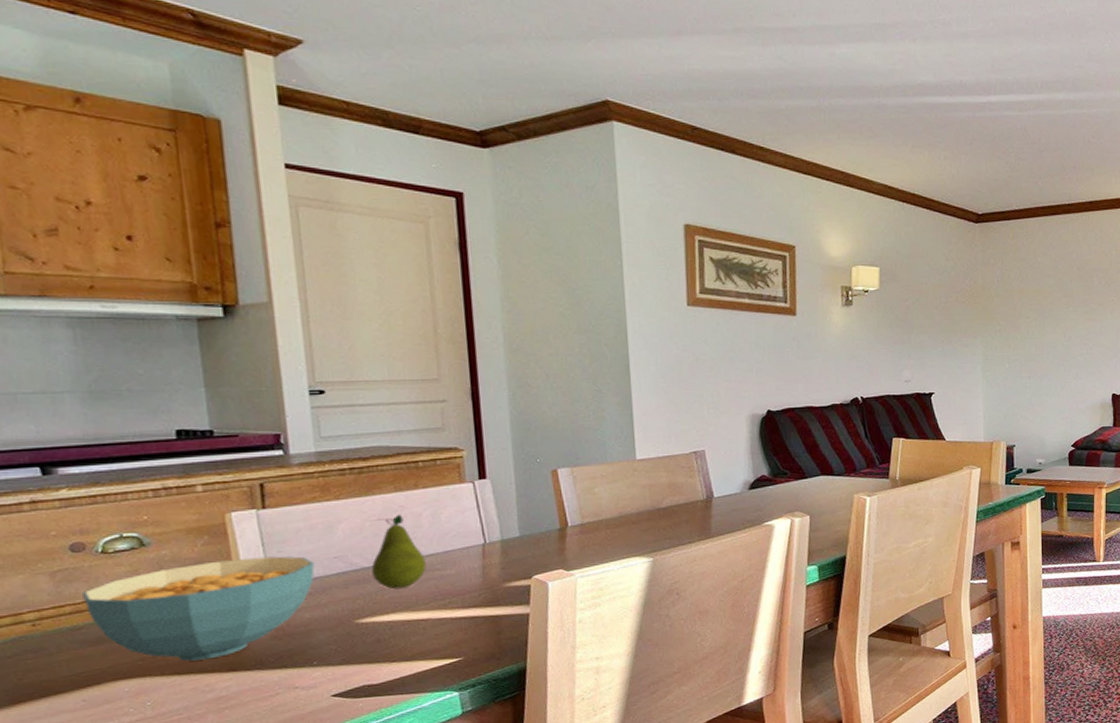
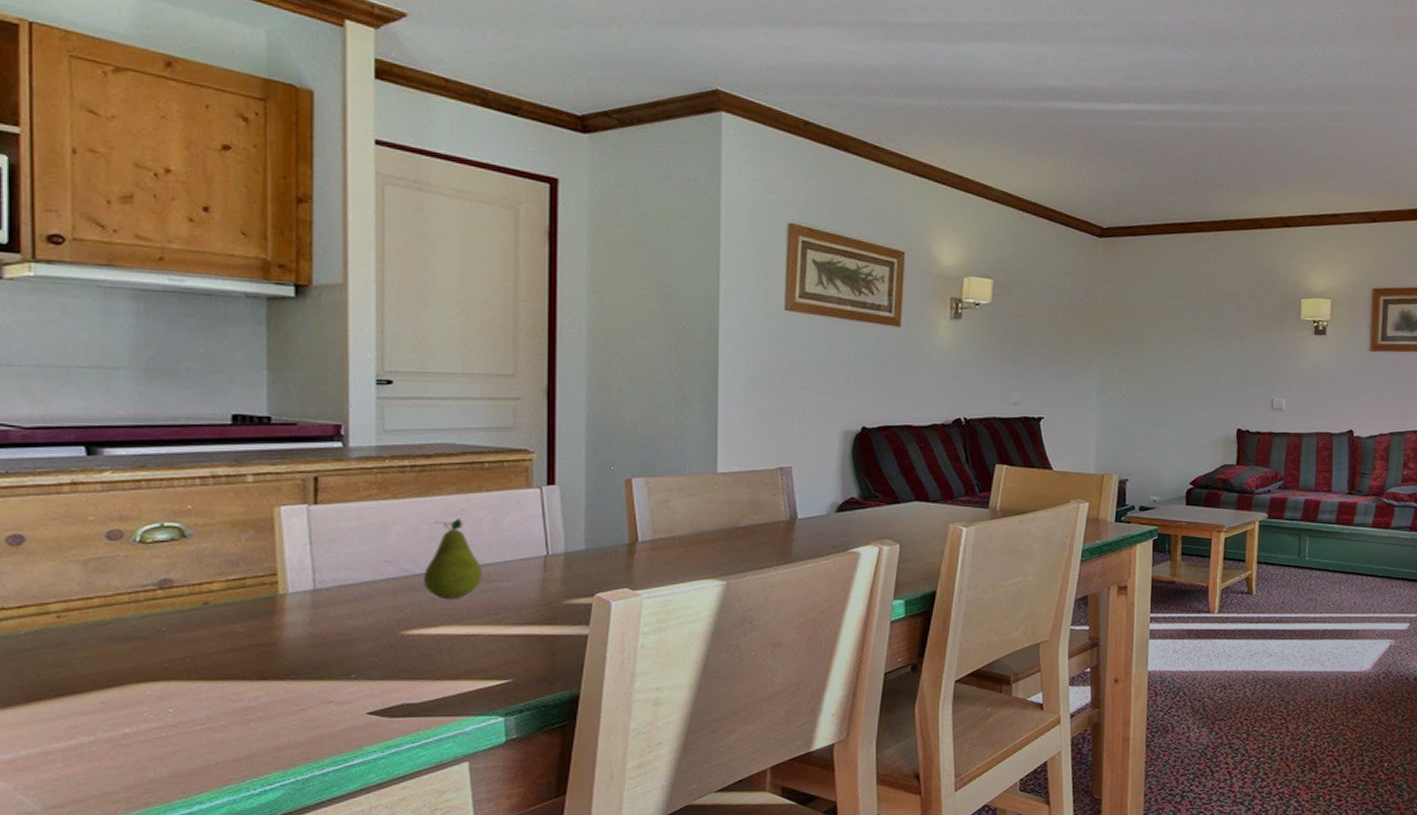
cereal bowl: present [82,556,315,661] -> none [114,556,363,666]

